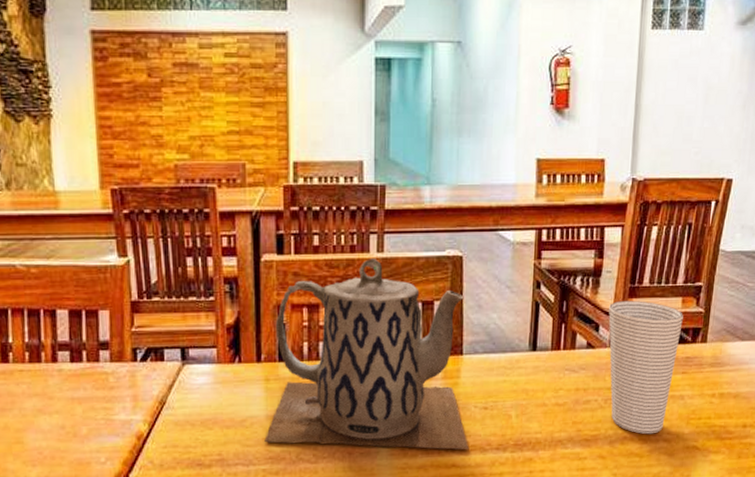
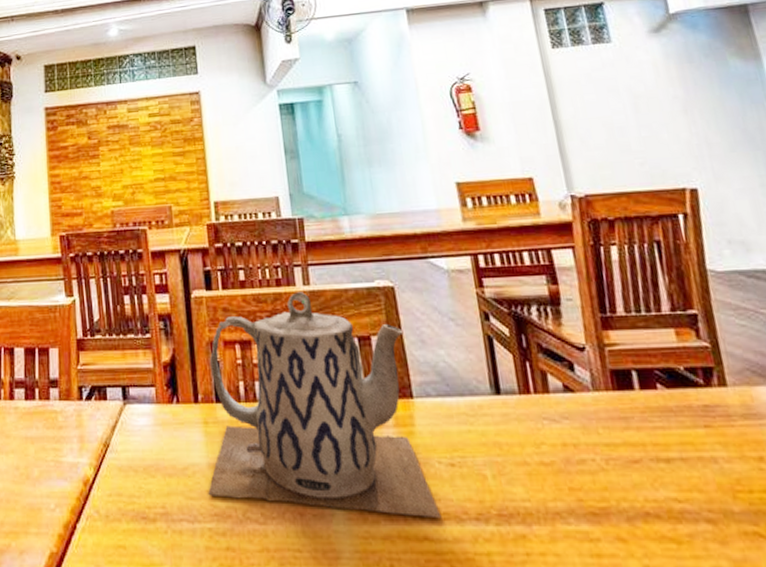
cup: present [608,301,683,434] -> none [580,333,700,511]

